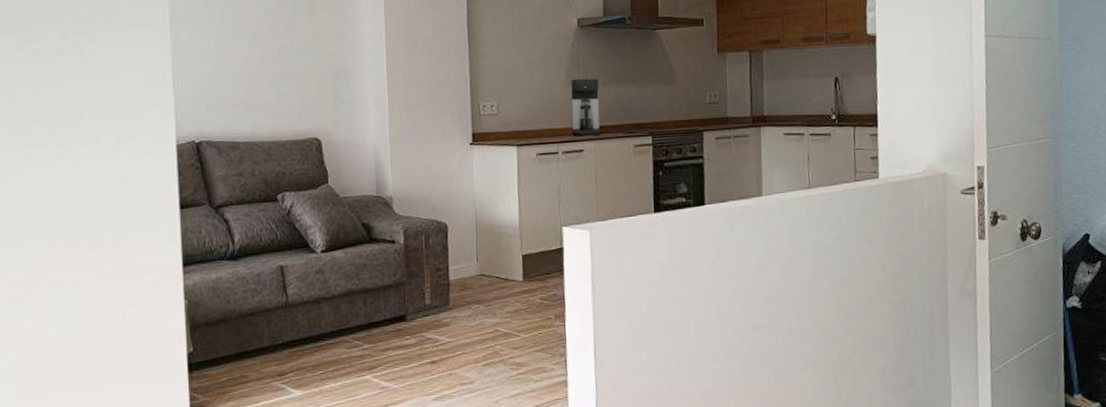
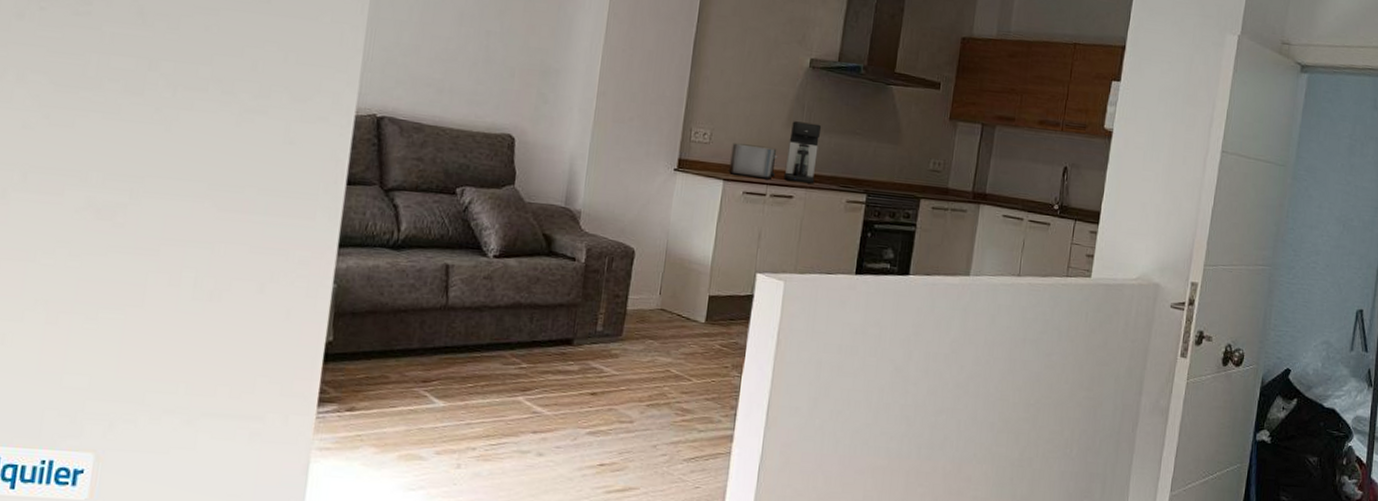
toaster: none [519,107,564,140] -> present [728,143,778,180]

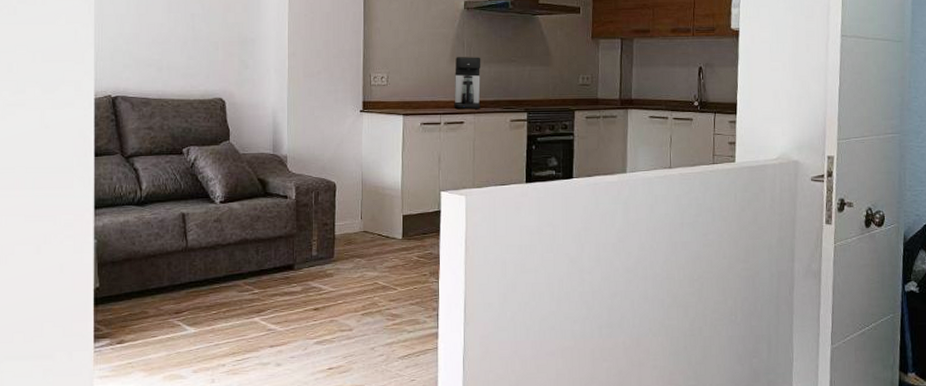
toaster: present [728,143,778,180] -> none [406,82,447,110]

